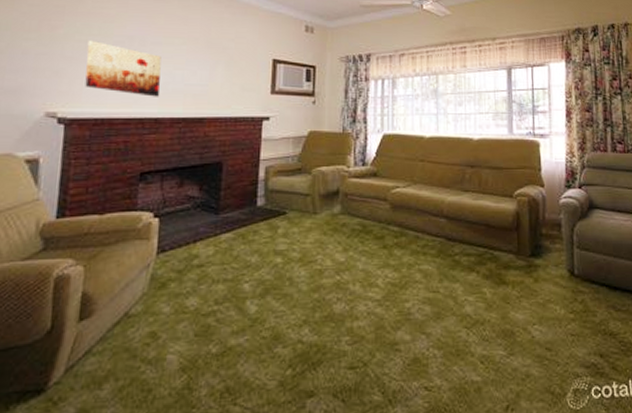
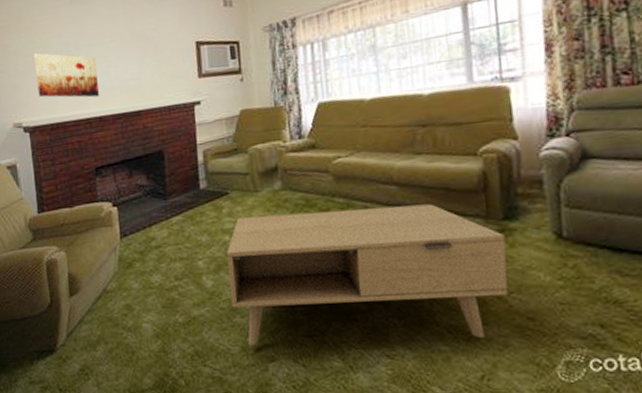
coffee table: none [274,238,532,380] -> present [227,204,508,346]

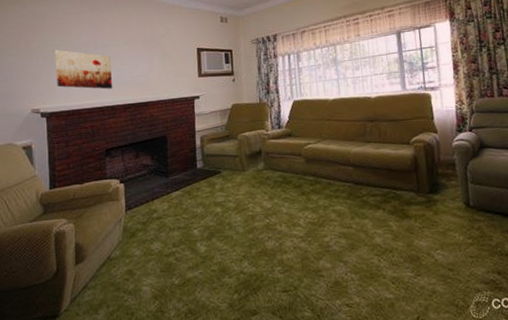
coffee table: present [227,204,508,346] -> none [218,181,434,302]

